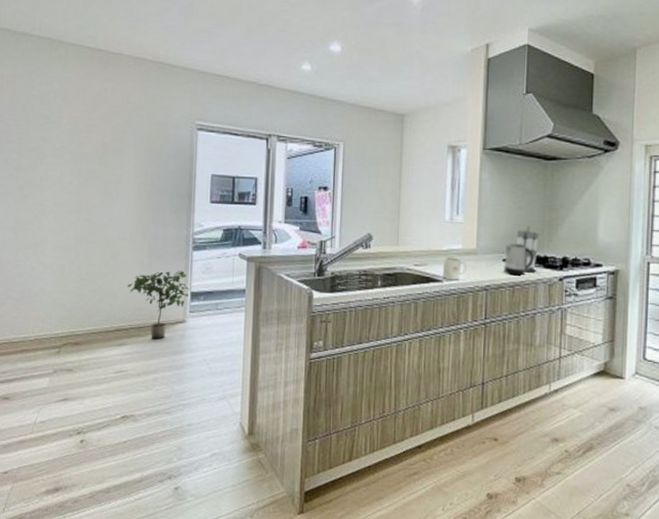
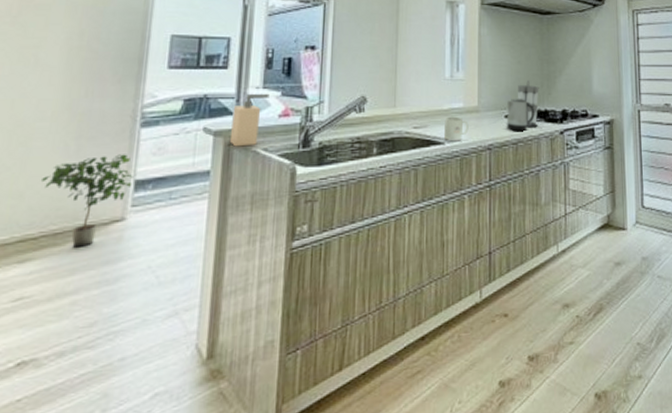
soap dispenser: none [259,227,290,272] -> present [229,94,270,147]

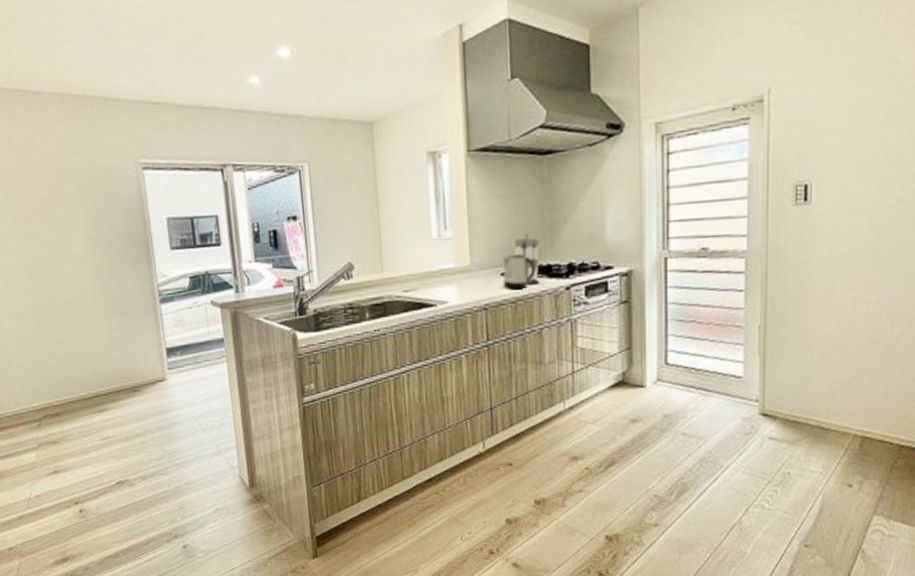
potted plant: present [40,154,133,248] -> none [97,327,165,401]
soap dispenser: present [229,94,270,147] -> none [232,267,262,317]
mug: present [443,116,469,141] -> none [435,277,462,303]

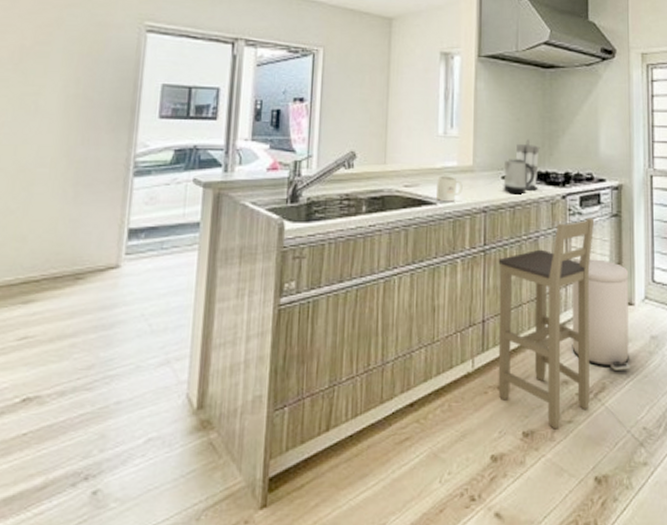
mug: none [435,277,462,303] -> present [435,175,463,202]
bar stool: none [502,306,602,498] -> present [498,217,595,430]
pedal bin: none [578,346,641,448] -> present [572,259,631,372]

